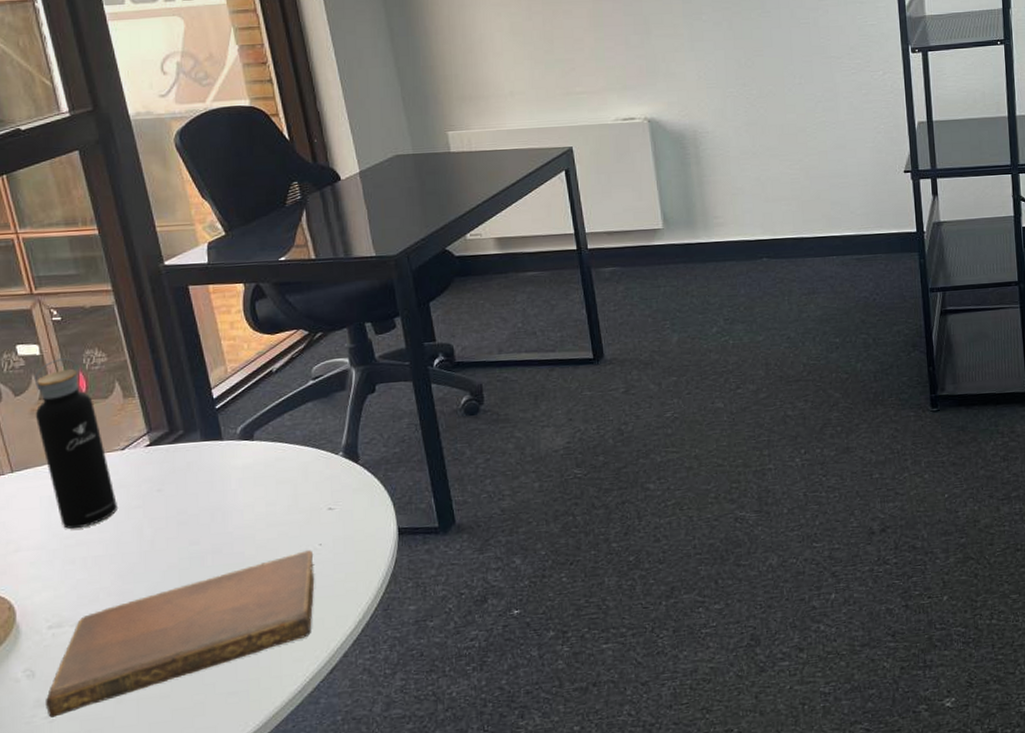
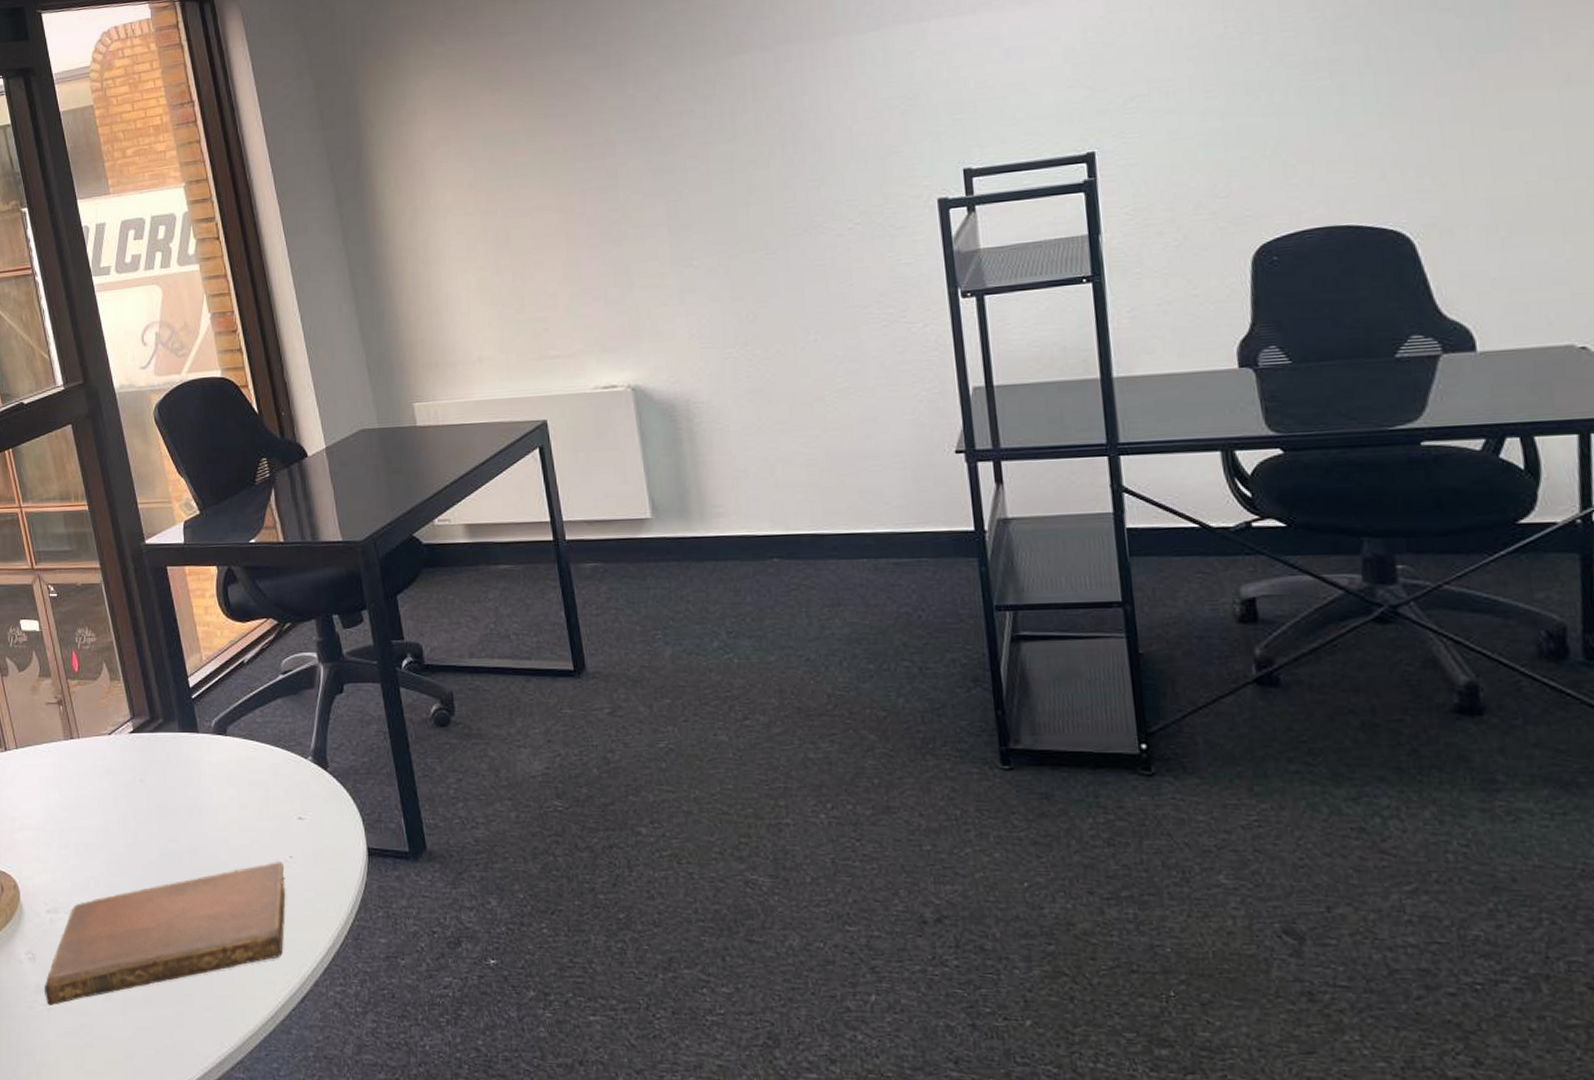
water bottle: present [34,358,117,530] -> none [35,636,105,813]

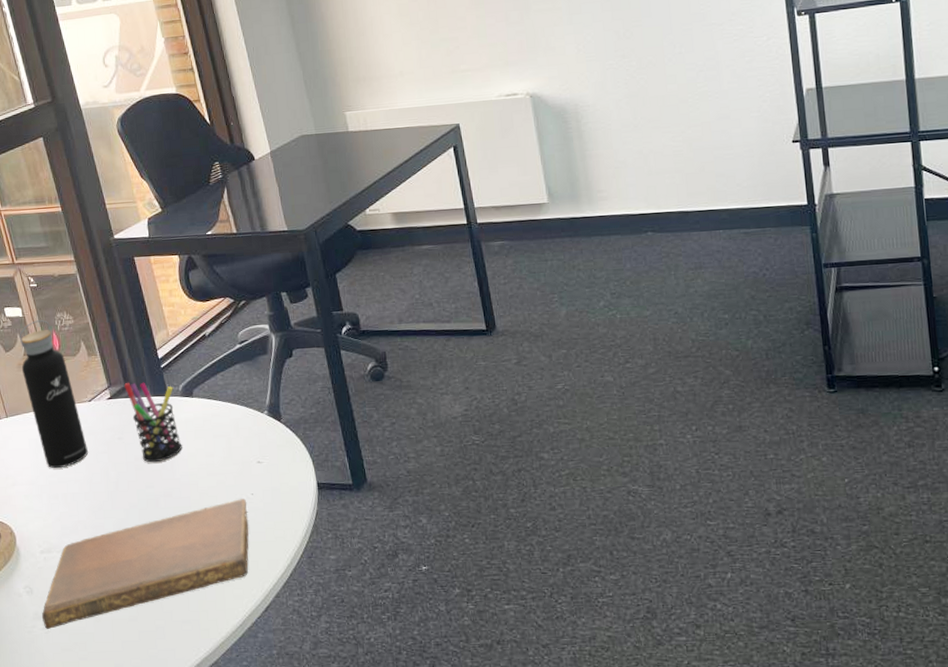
water bottle: none [35,636,105,813] -> present [19,320,88,469]
pen holder: none [149,715,212,812] -> present [124,382,182,463]

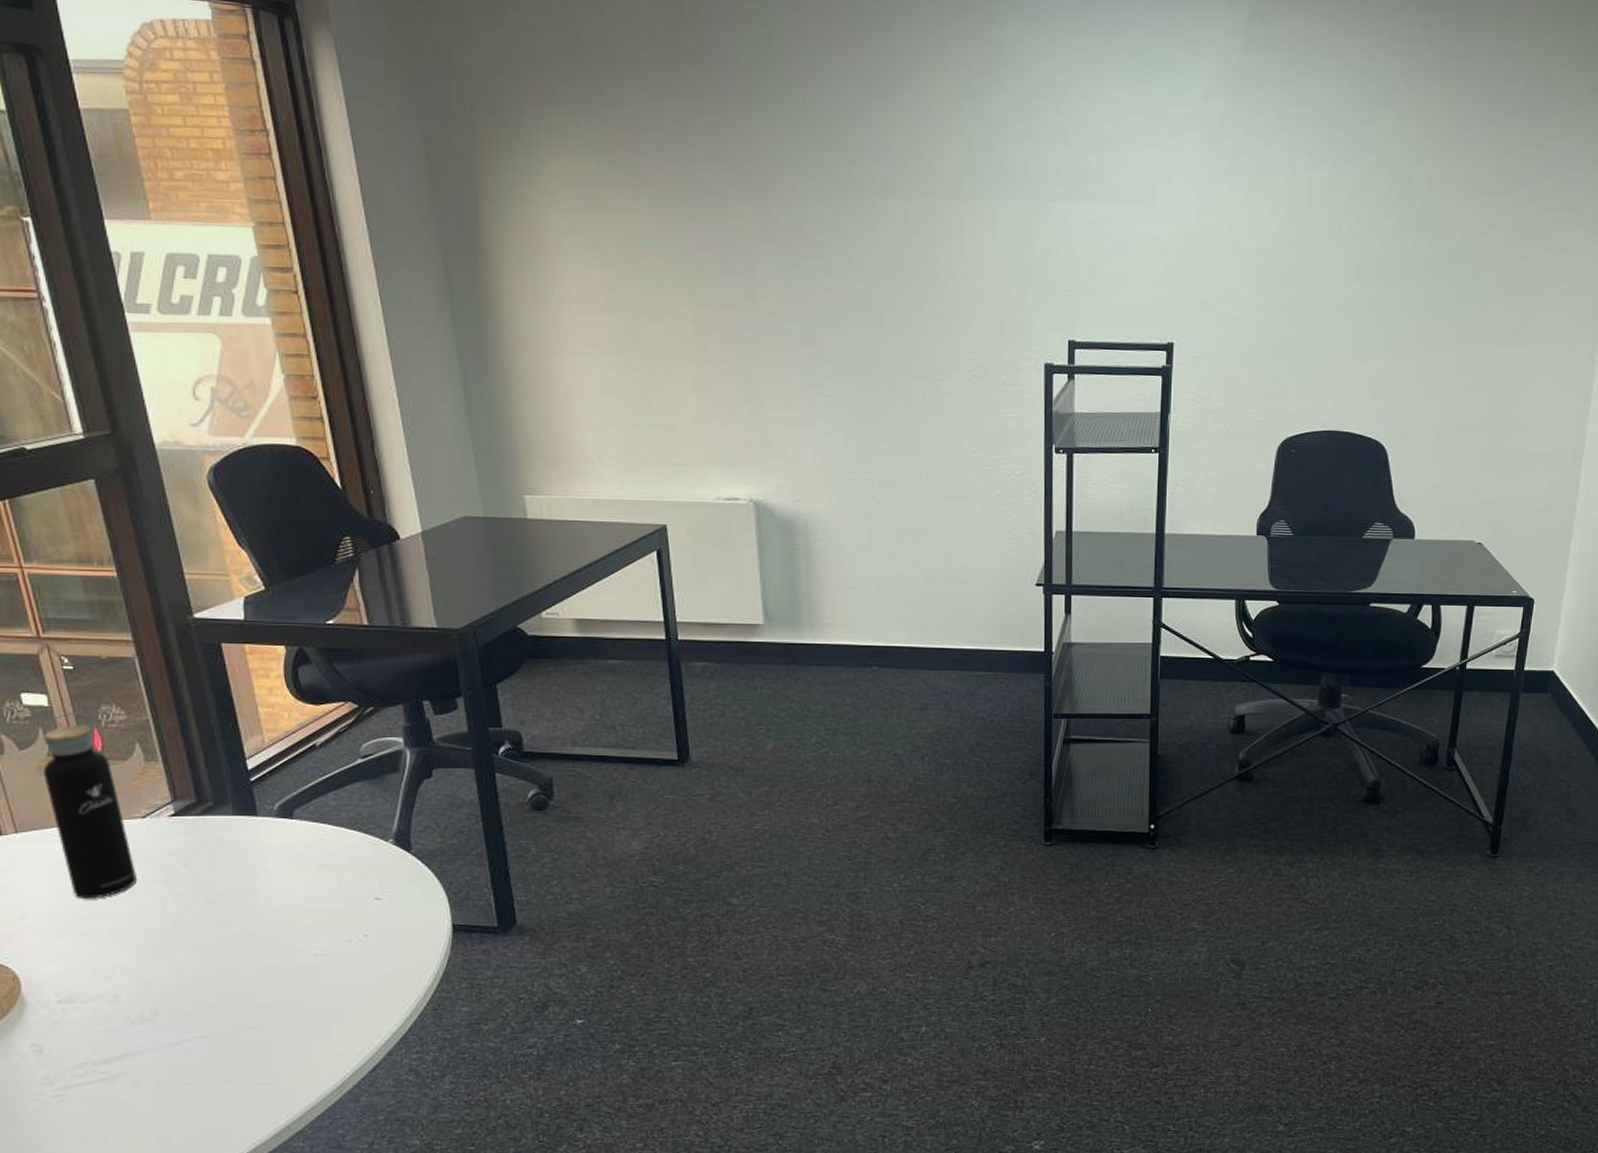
notebook: present [42,499,249,629] -> none [55,941,358,1096]
pen holder: present [124,382,182,463] -> none [196,797,273,896]

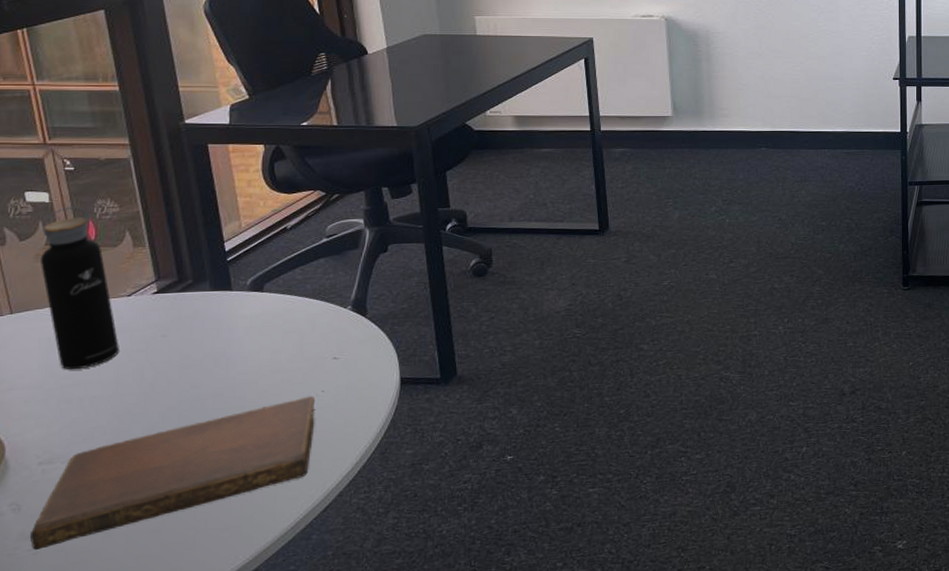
notebook: none [55,941,358,1096] -> present [30,396,316,550]

